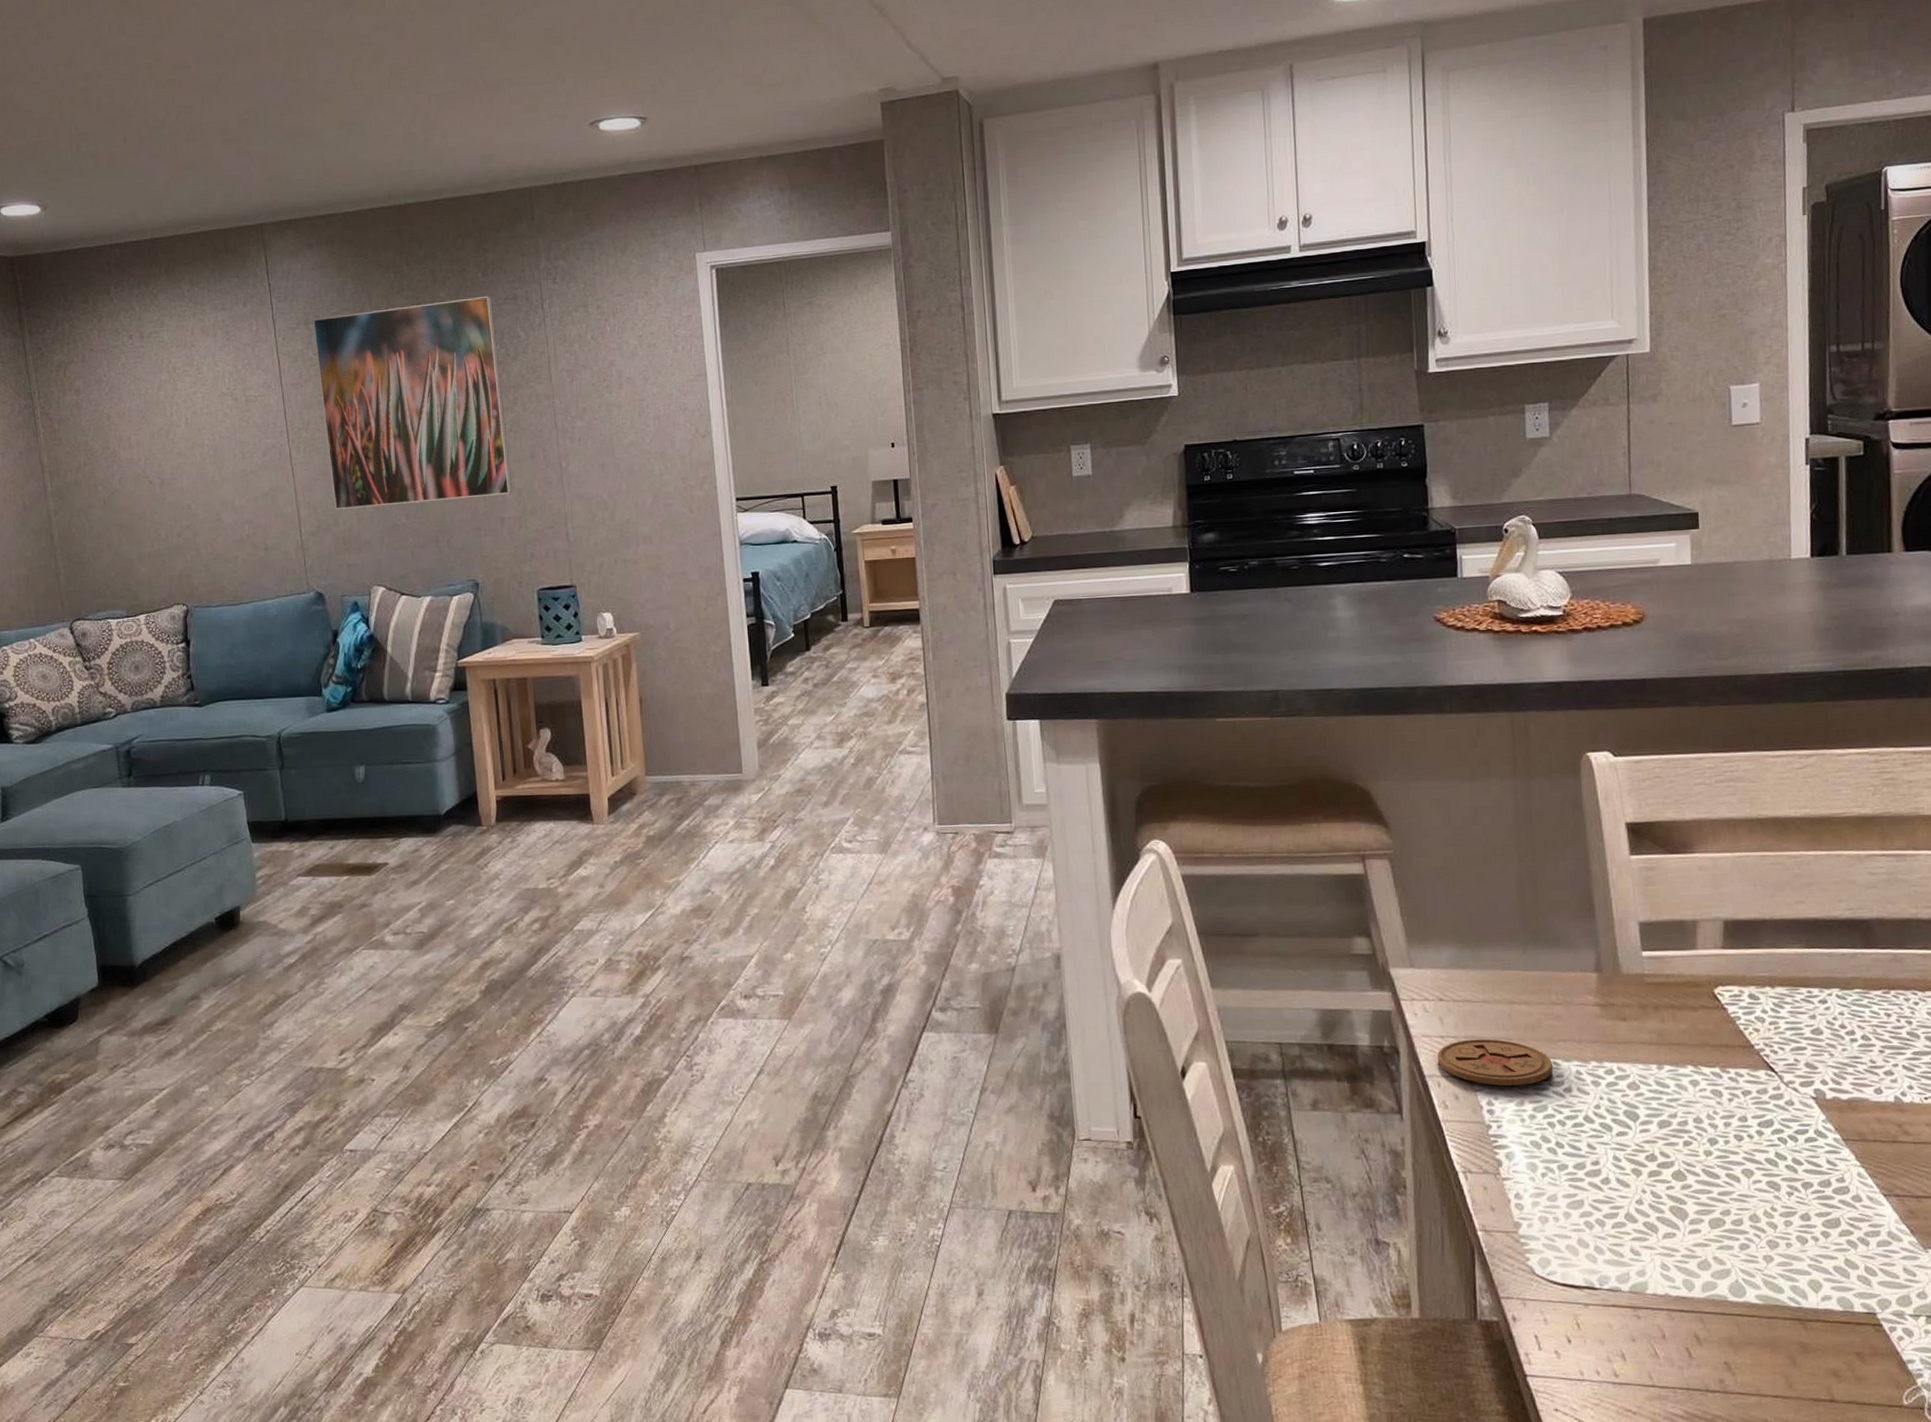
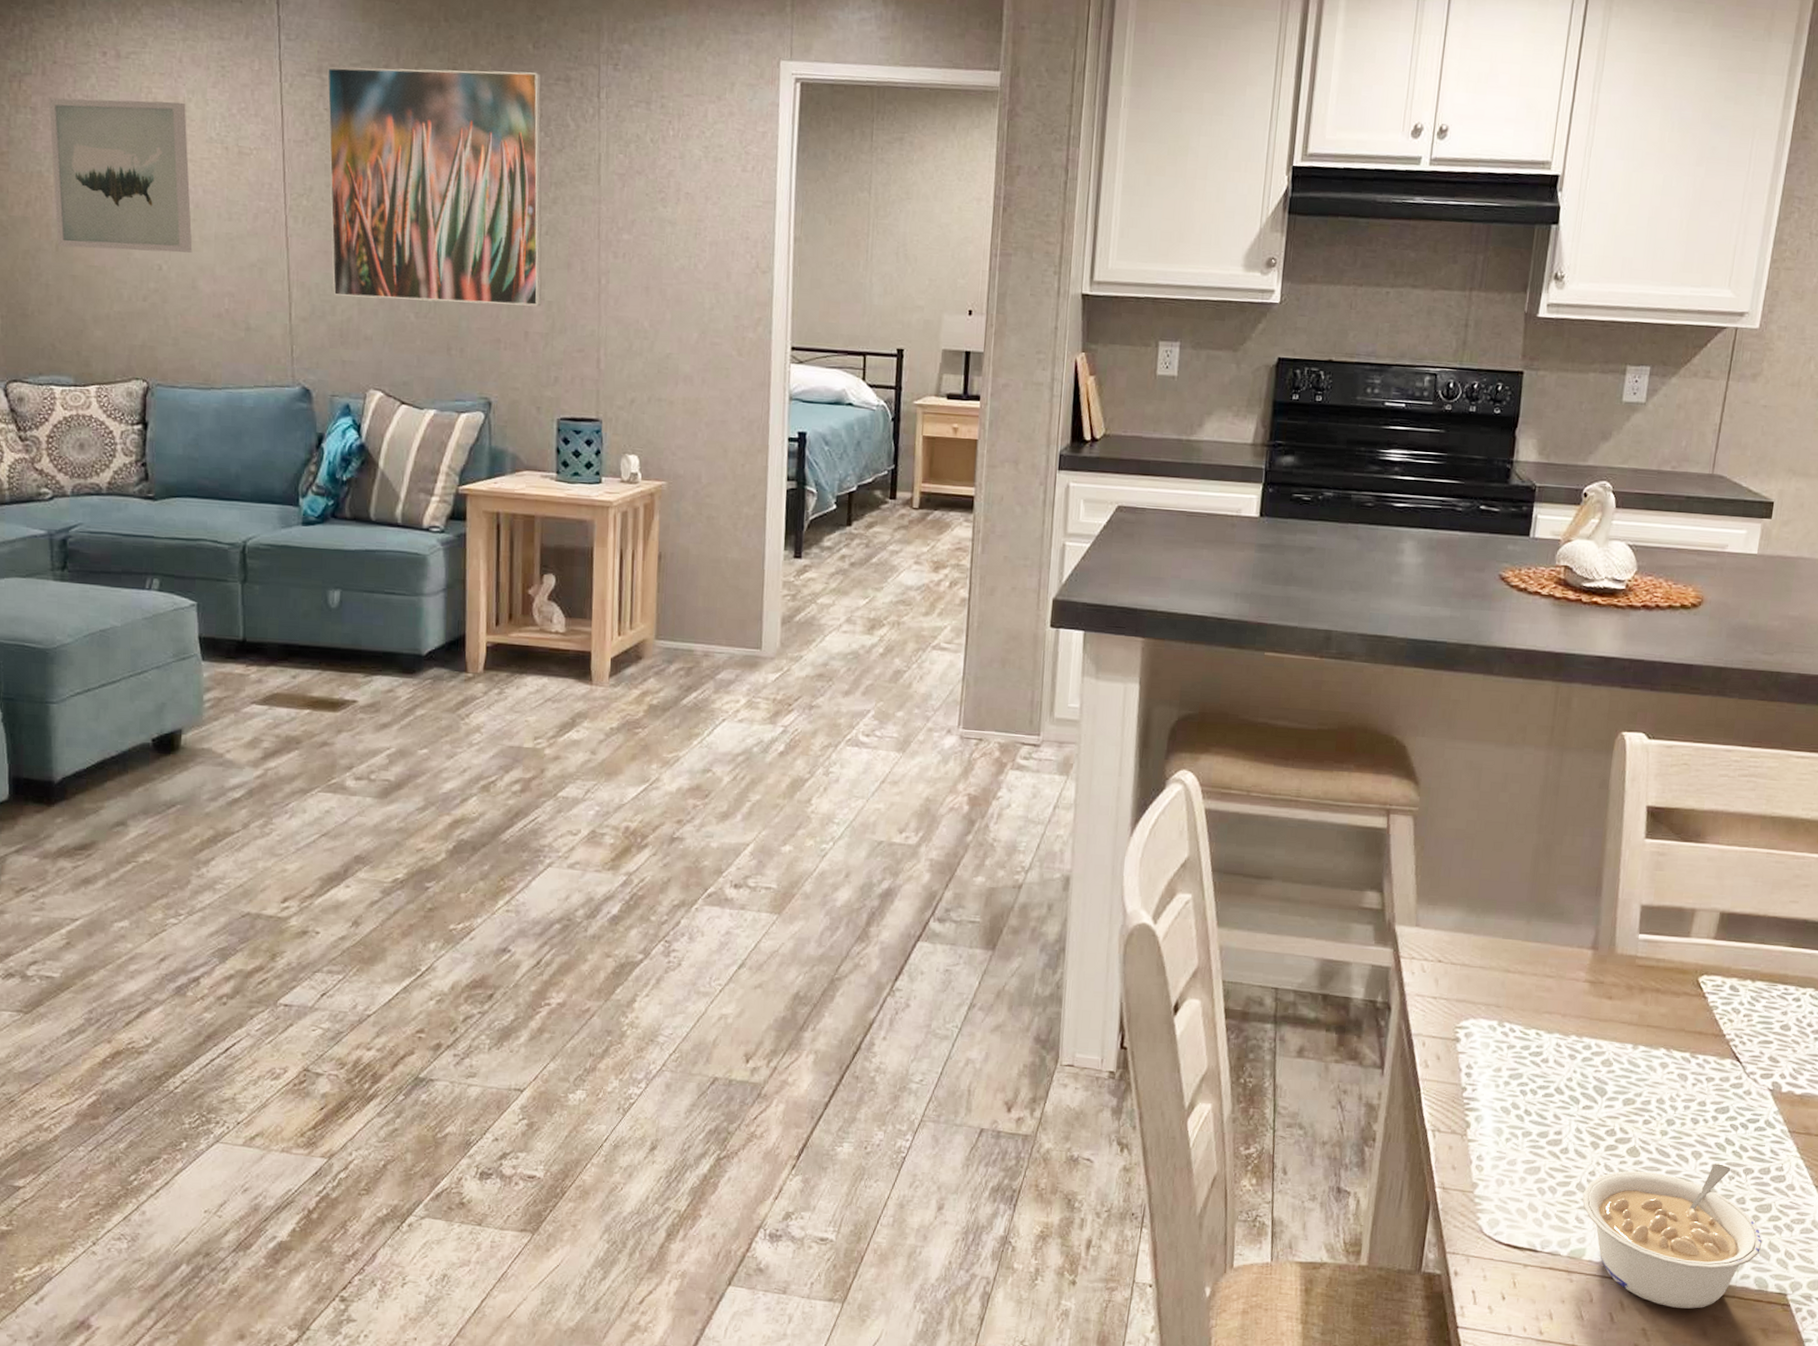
wall art: none [88,366,215,501] -> present [48,98,193,253]
coaster: present [1437,1039,1554,1086] -> none [1426,1002,1536,1052]
legume: none [1633,1180,1838,1337] -> present [1582,1163,1763,1309]

